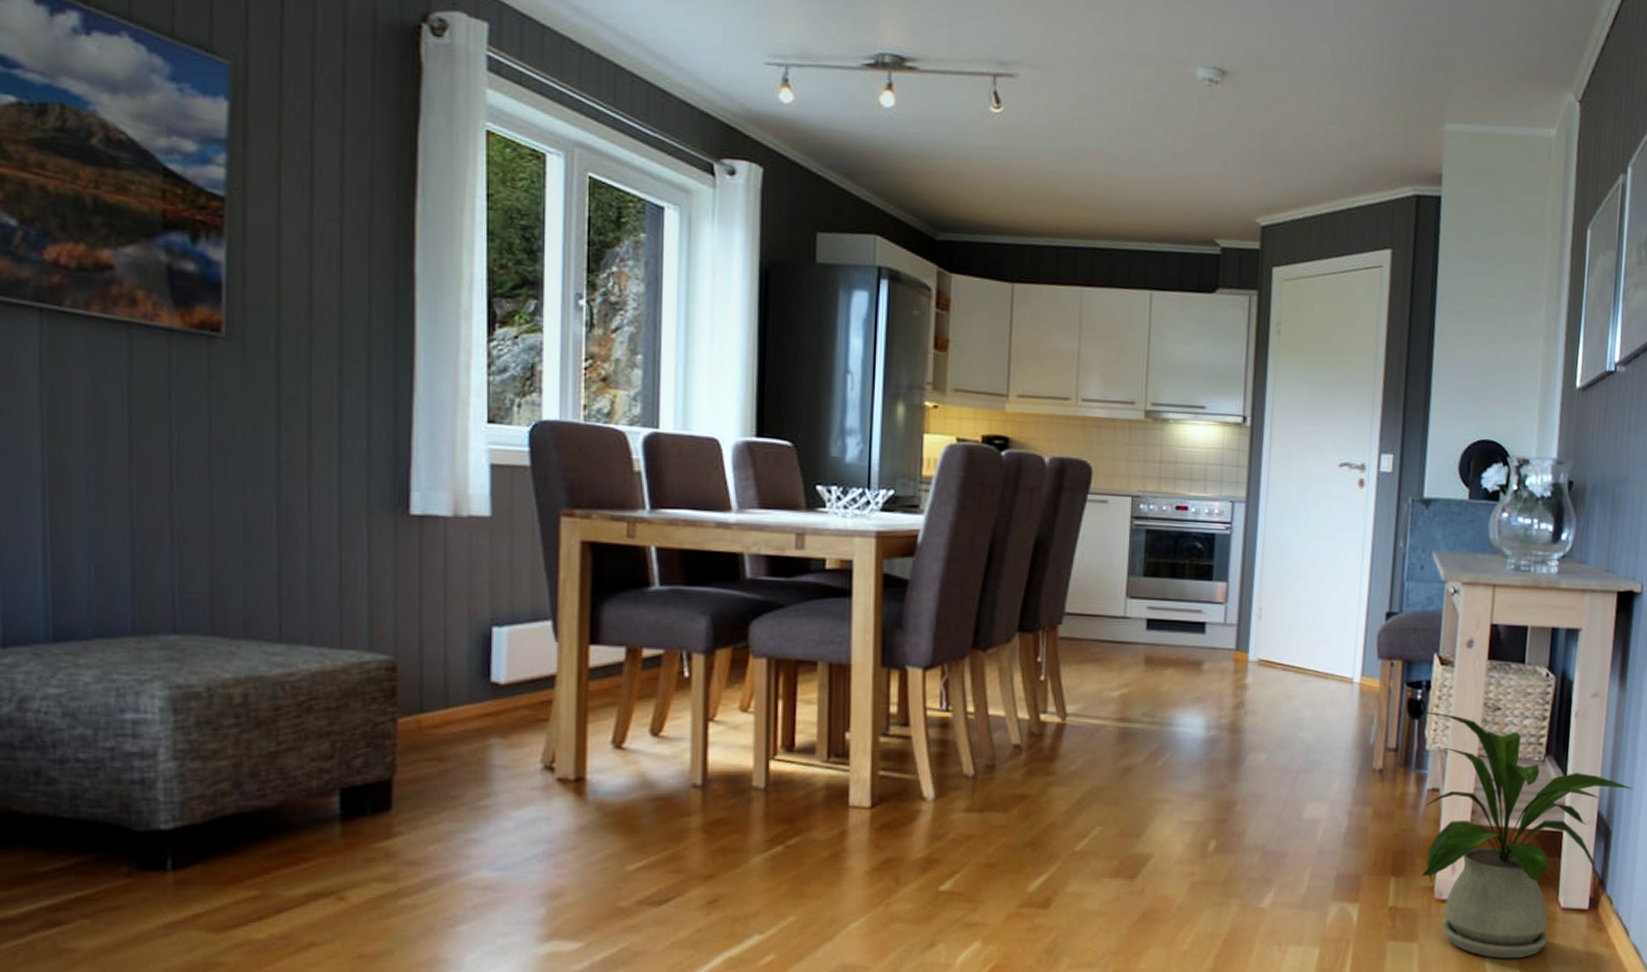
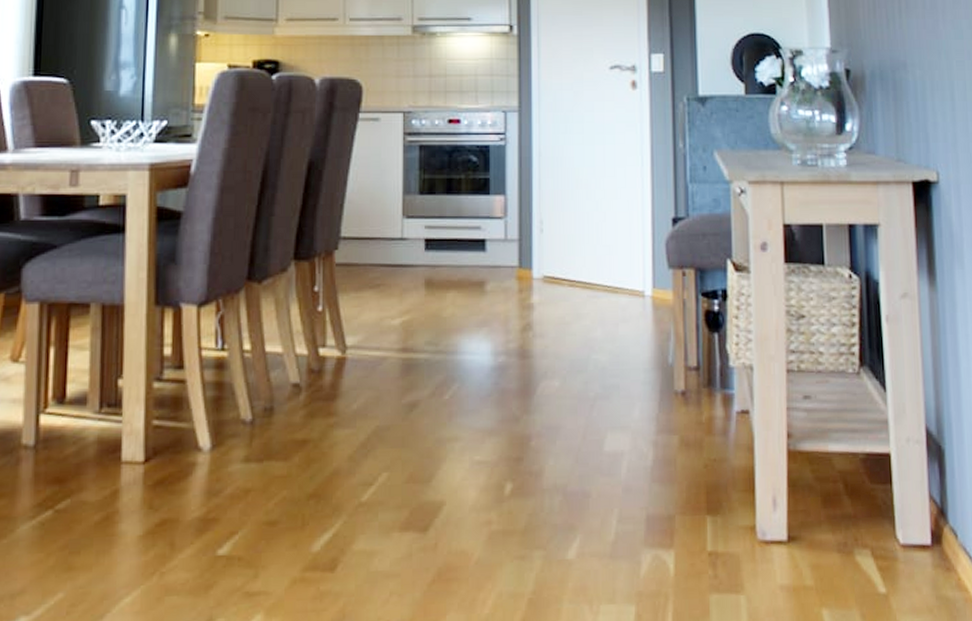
house plant: present [1420,712,1633,959] -> none [721,324,961,610]

